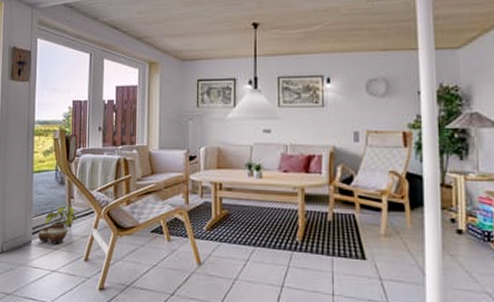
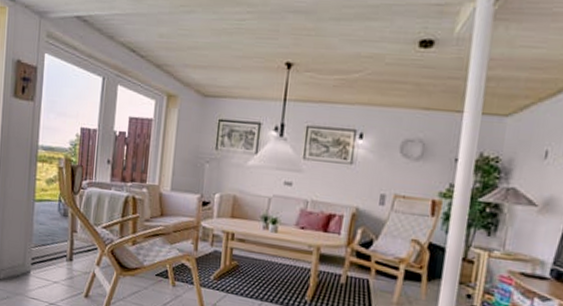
potted plant: present [38,203,79,244] -> none [37,236,82,278]

